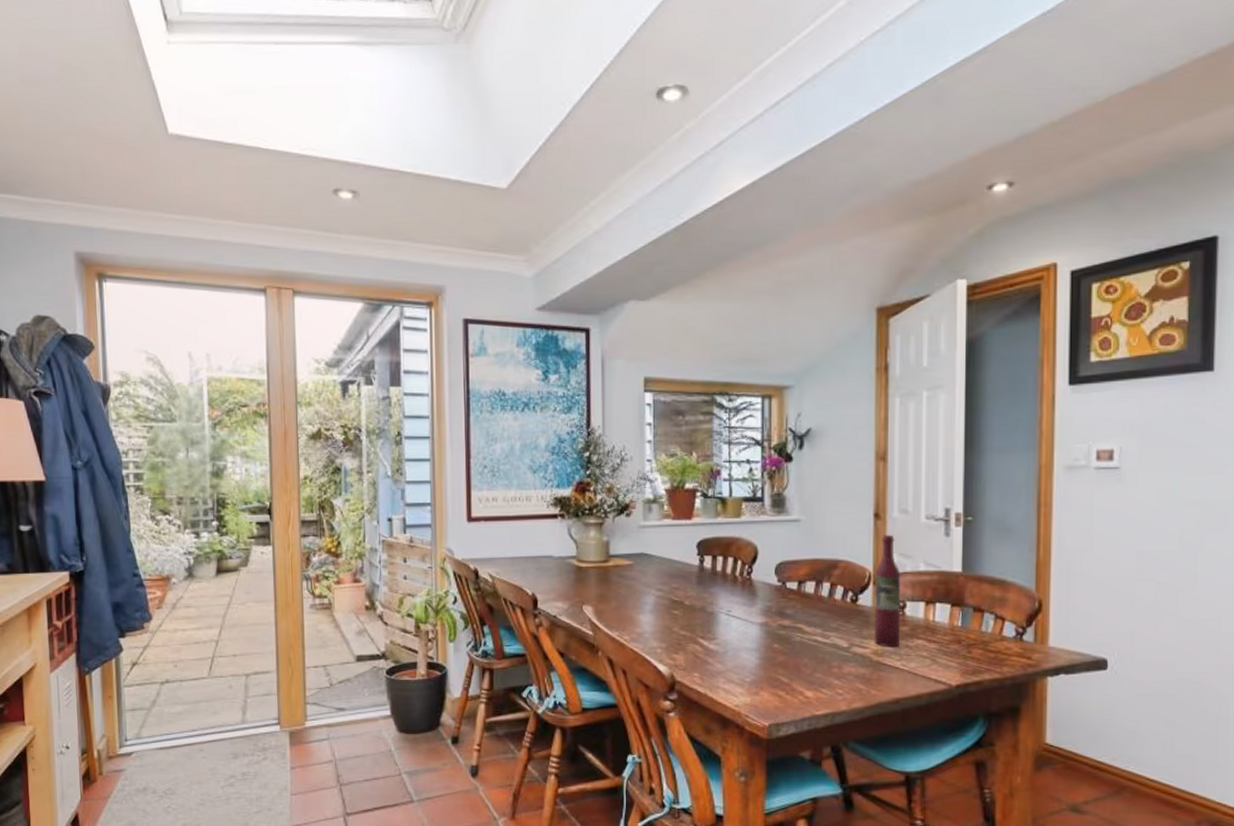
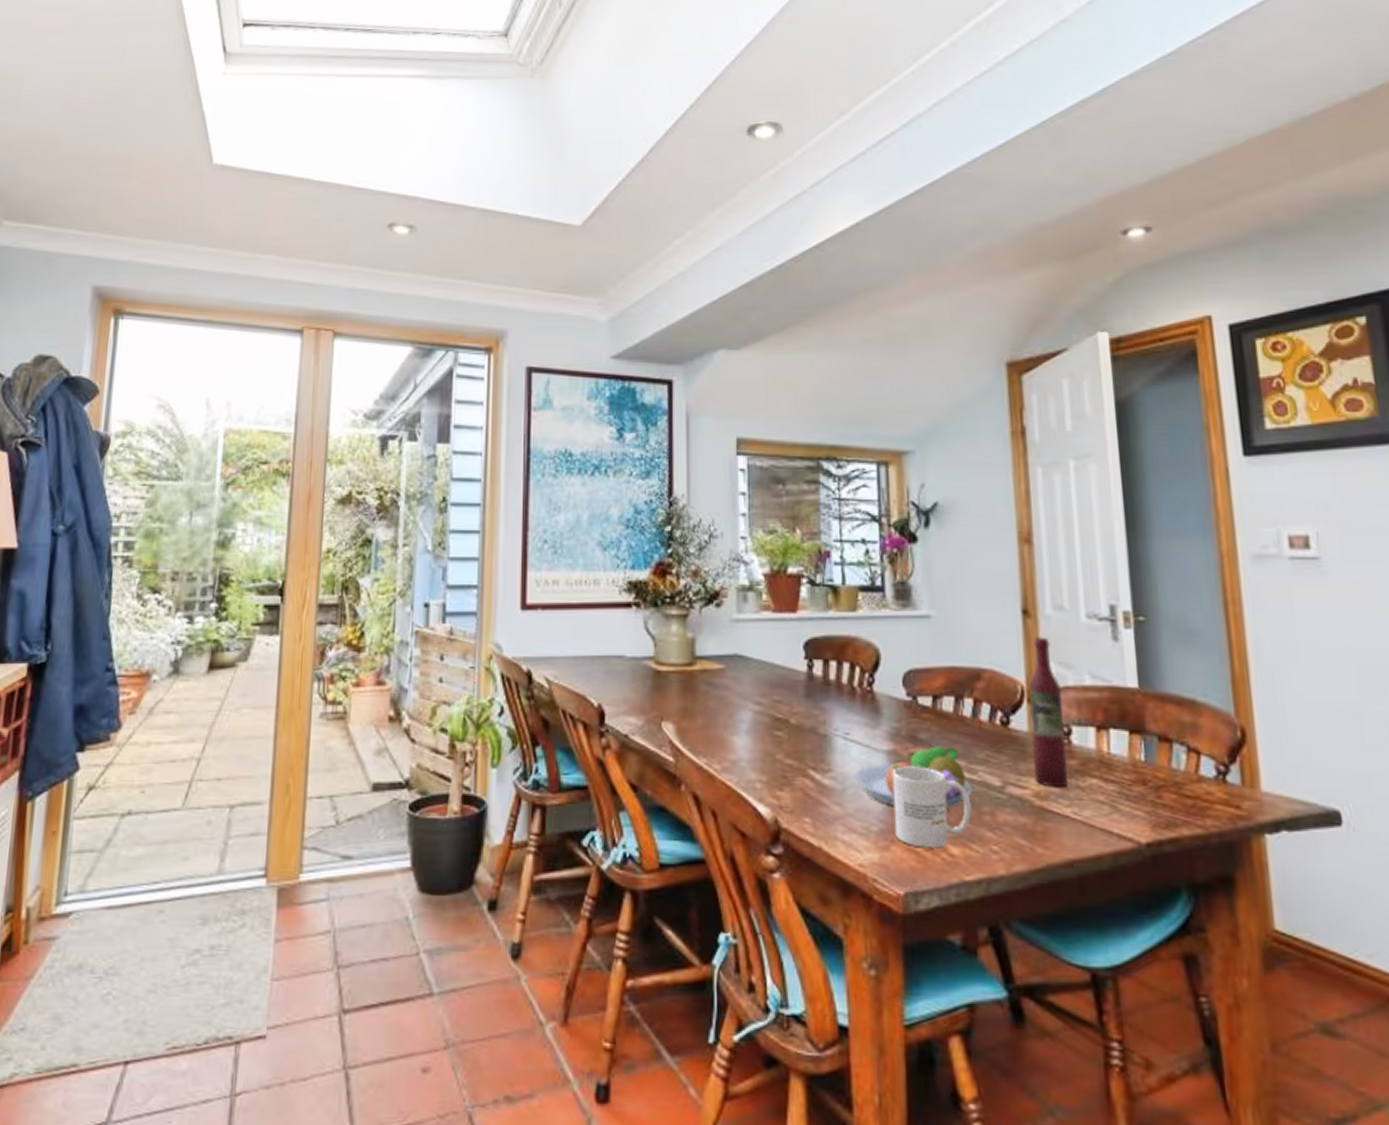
fruit bowl: none [734,619,825,664] -> present [854,746,972,808]
mug: none [763,634,824,693] -> present [892,766,972,848]

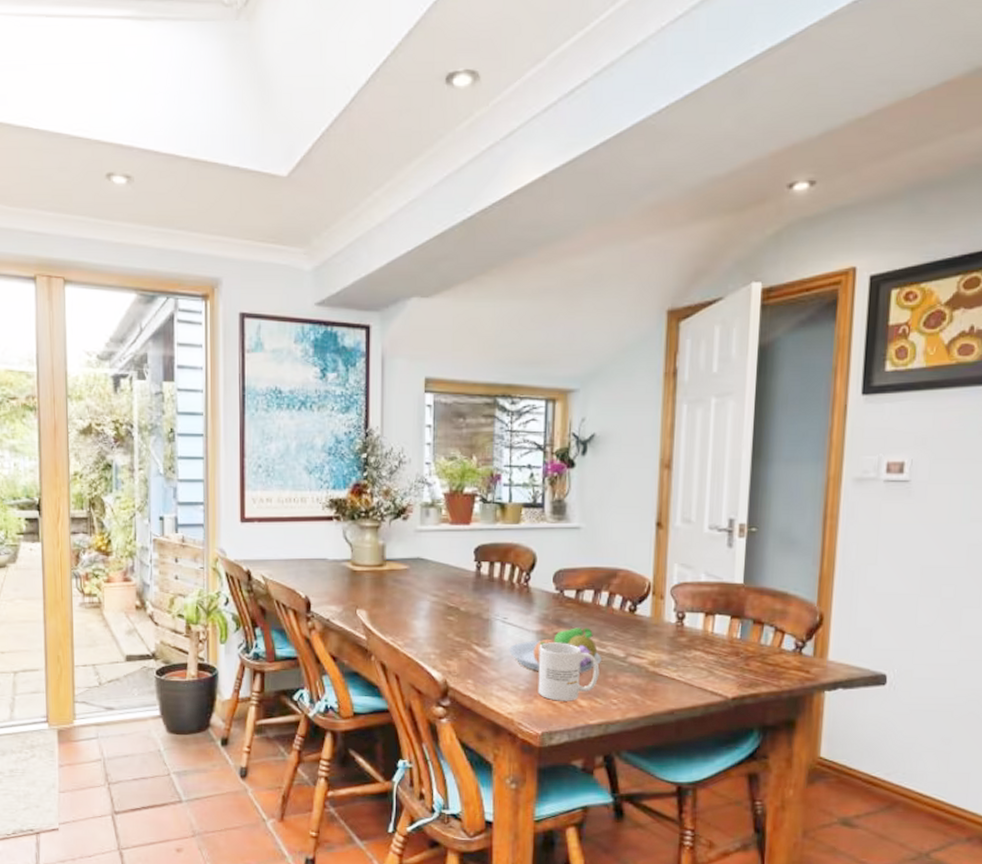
wine bottle: present [1028,637,1068,788] -> none [650,544,681,658]

